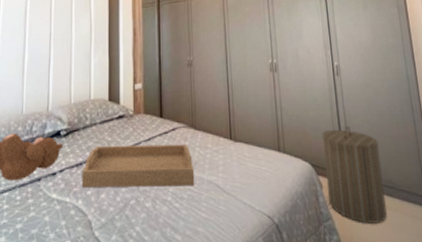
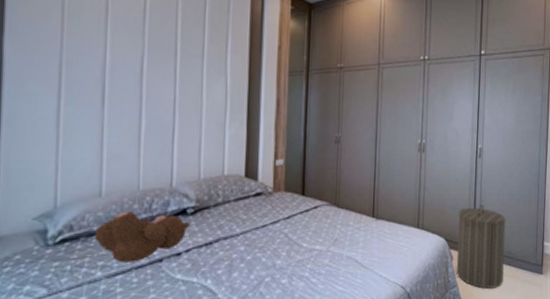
serving tray: present [81,144,195,187] -> none [211,222,334,267]

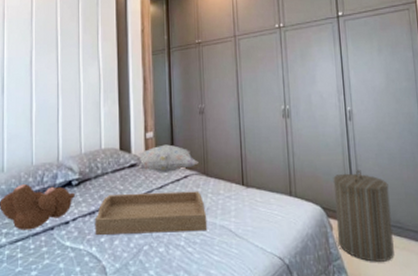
serving tray: none [211,222,334,267] -> present [94,191,208,235]
decorative pillow: none [264,173,330,202] -> present [138,144,198,172]

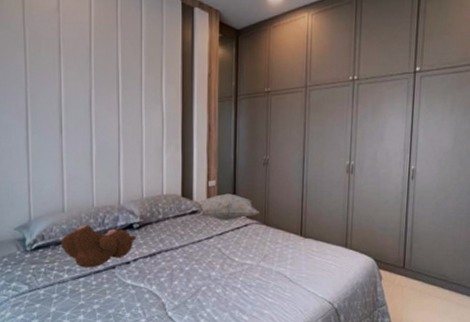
serving tray: present [94,191,208,235] -> none [155,238,264,276]
laundry hamper: present [333,170,394,262] -> none [385,227,440,309]

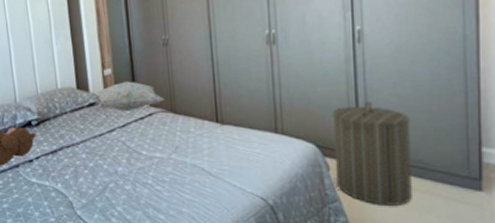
laundry hamper: none [385,227,440,309] -> present [332,102,412,206]

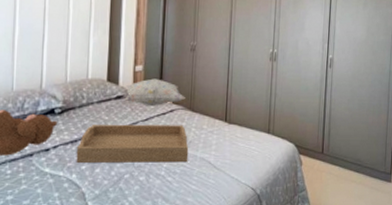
serving tray: none [57,129,177,172] -> present [76,124,189,163]
laundry hamper: present [332,102,412,206] -> none [305,113,355,194]

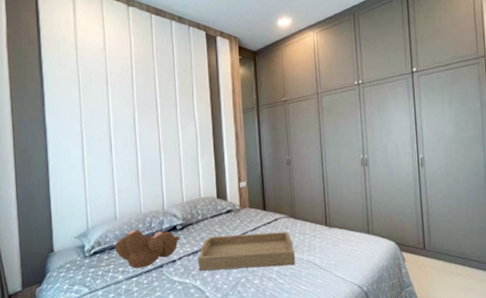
decorative pillow: present [124,78,185,106] -> none [233,192,287,217]

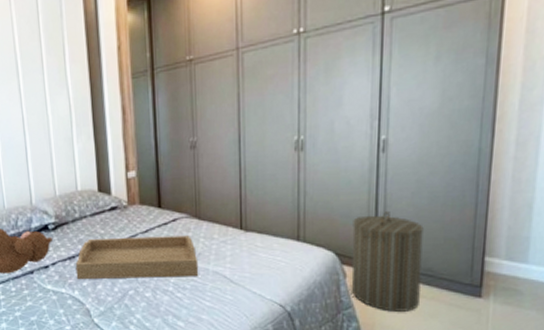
laundry hamper: none [406,210,459,288] -> present [351,211,424,312]

